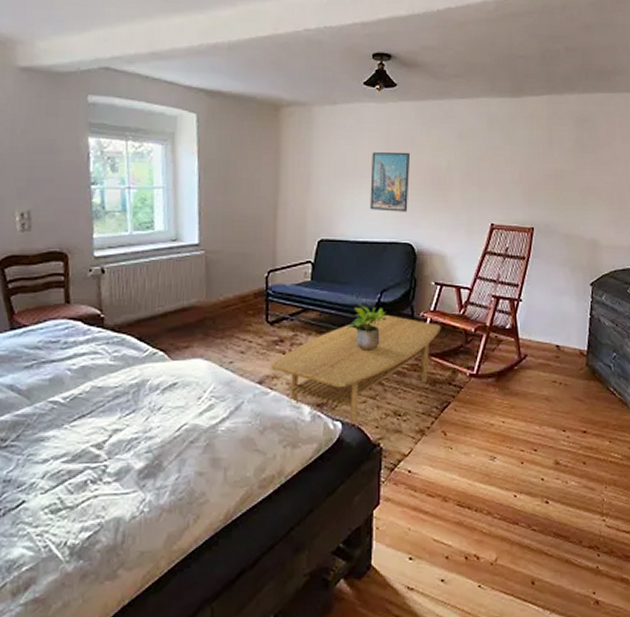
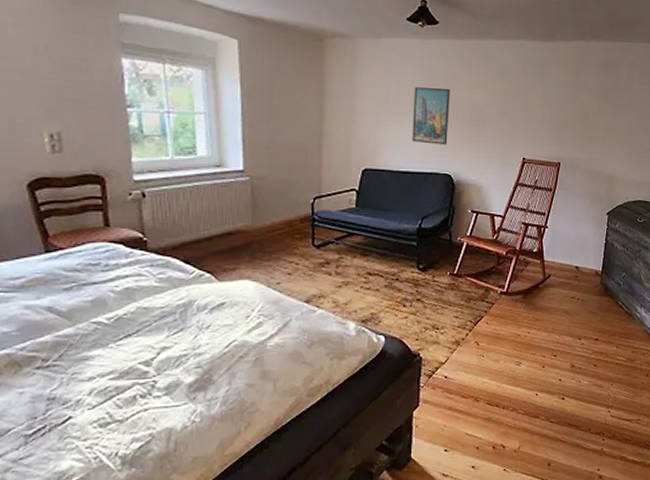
coffee table: present [270,315,441,427] -> none [317,240,476,340]
potted plant: present [345,303,386,351] -> none [388,229,426,272]

